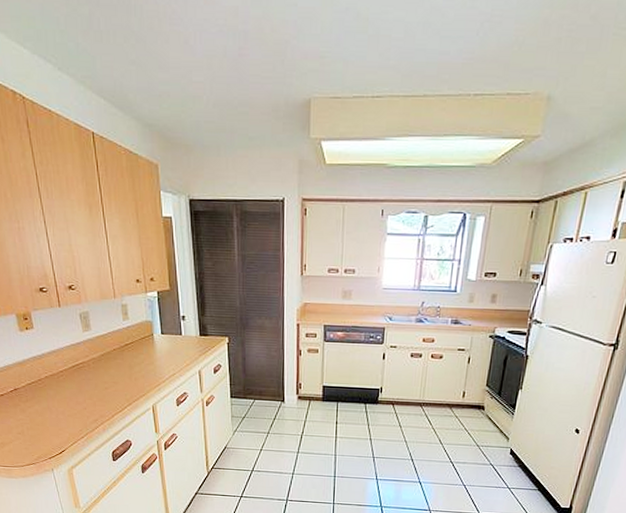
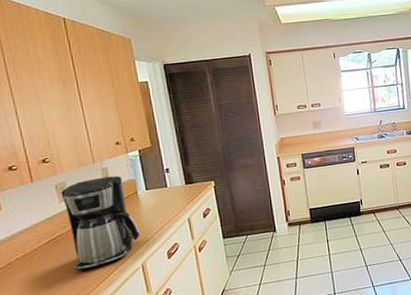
coffee maker: none [84,313,153,400] -> present [61,176,140,271]

